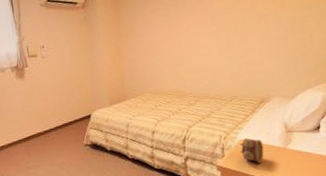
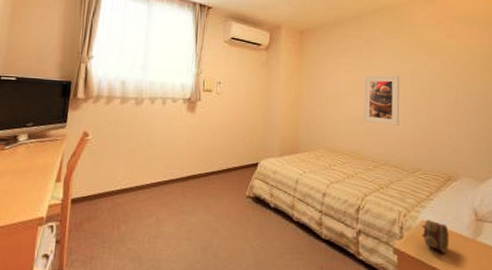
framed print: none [180,14,216,63] -> present [363,75,400,126]

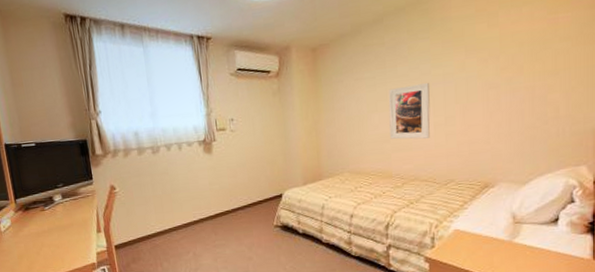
alarm clock: present [421,220,450,253] -> none [454,228,484,257]

